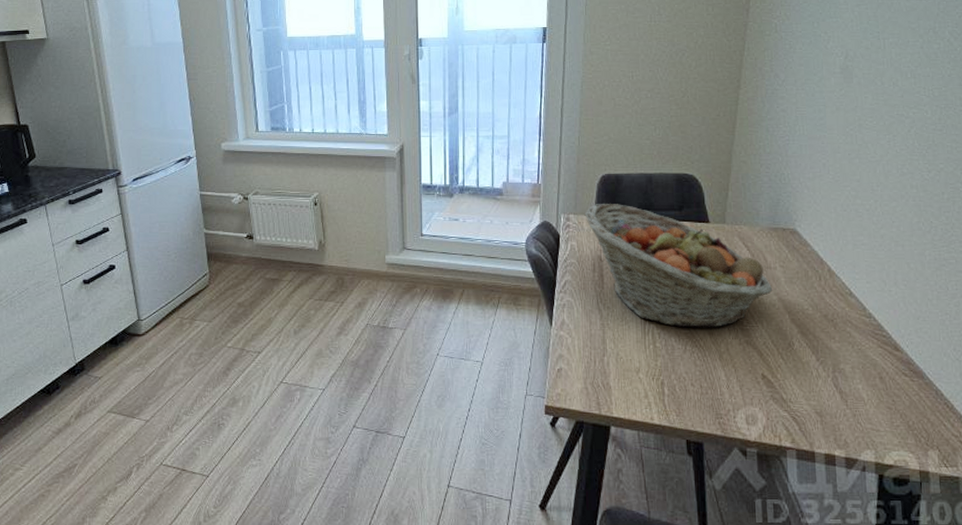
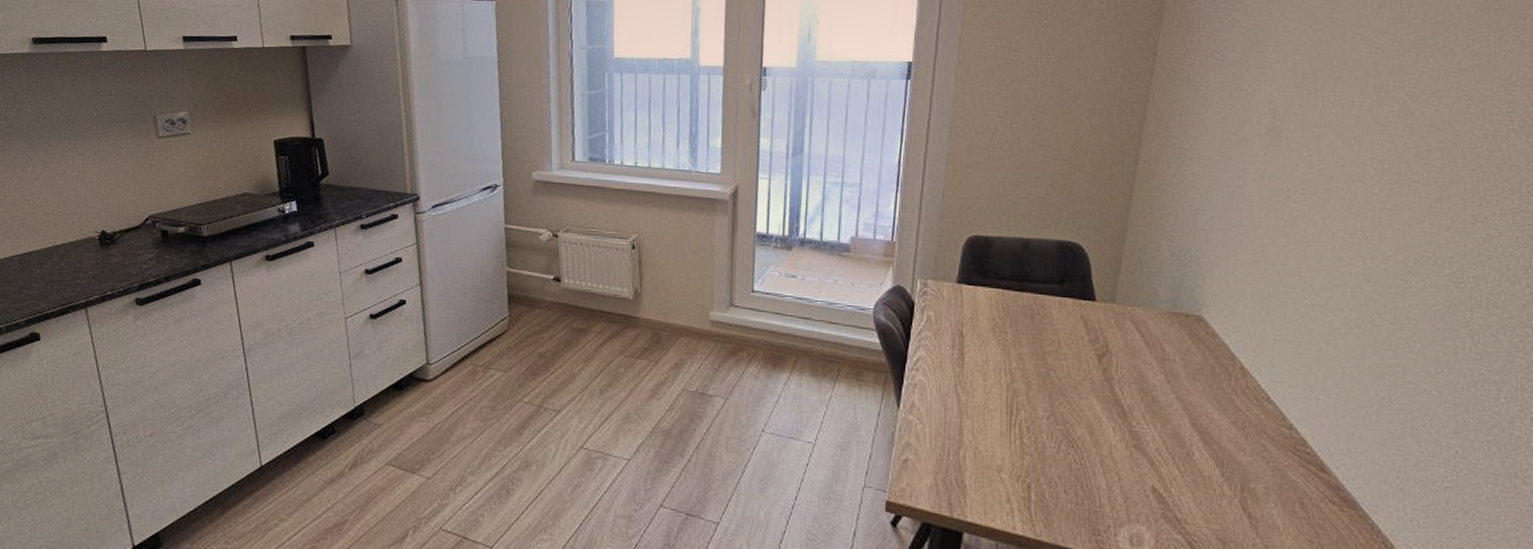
fruit basket: present [584,203,773,328] -> none [945,269,1171,427]

